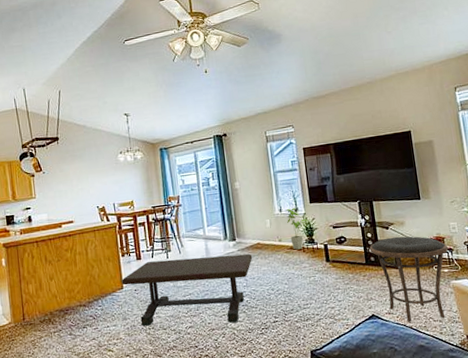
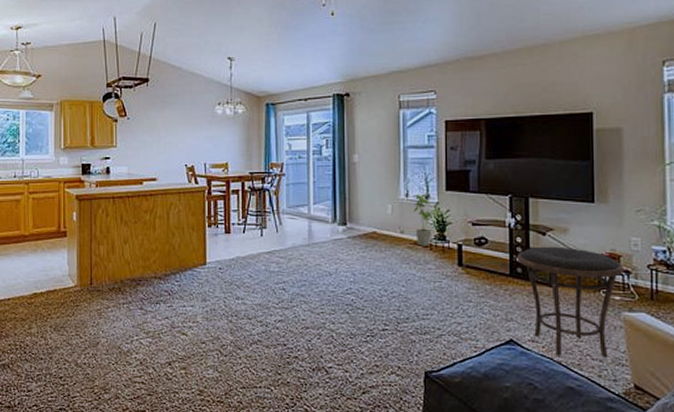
coffee table: present [122,253,253,326] -> none [205,236,365,323]

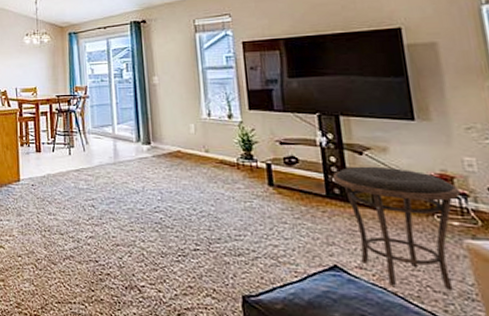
house plant: present [413,194,442,246] -> none [216,113,247,165]

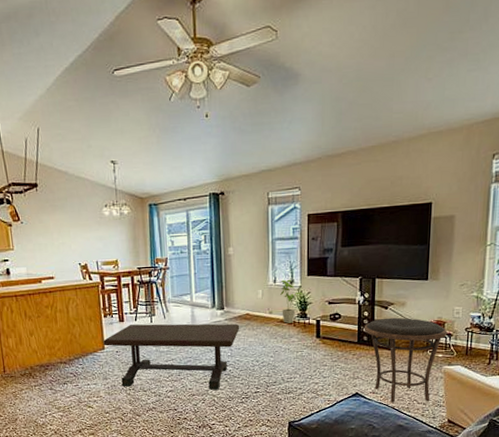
coffee table: none [19,155,171,241] -> present [103,323,240,390]
house plant: none [216,113,247,165] -> present [280,279,304,323]

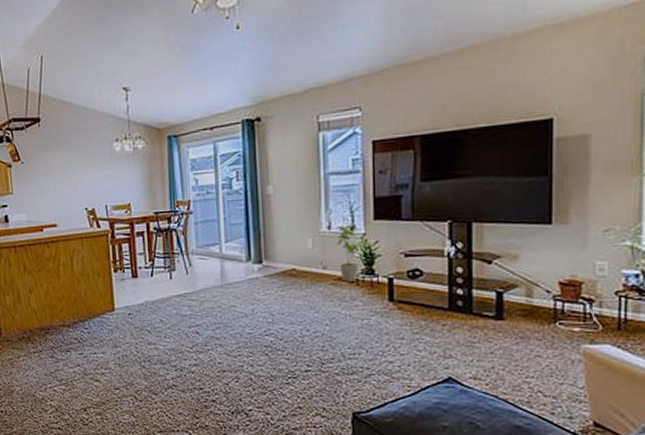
coffee table: present [103,323,240,390] -> none [113,280,284,366]
side table: present [364,317,448,403] -> none [457,275,587,394]

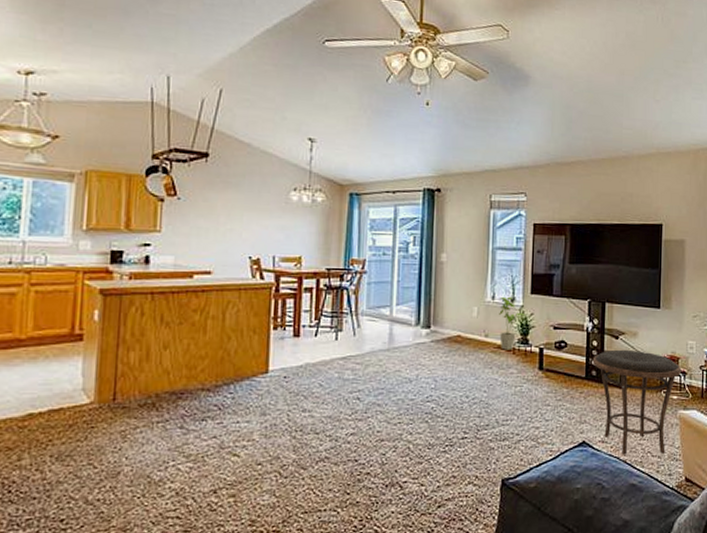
side table: none [457,275,587,394] -> present [592,349,682,455]

